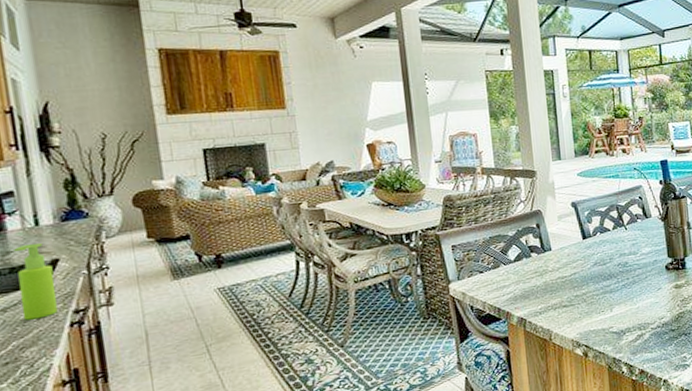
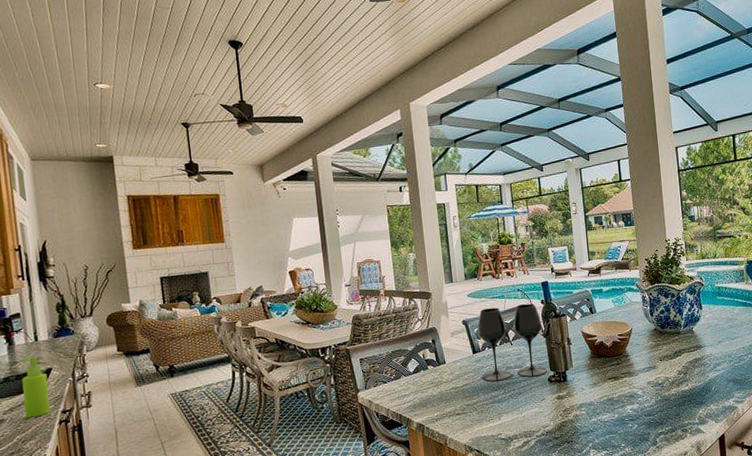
wine glass: none [588,184,664,270] -> present [478,303,547,382]

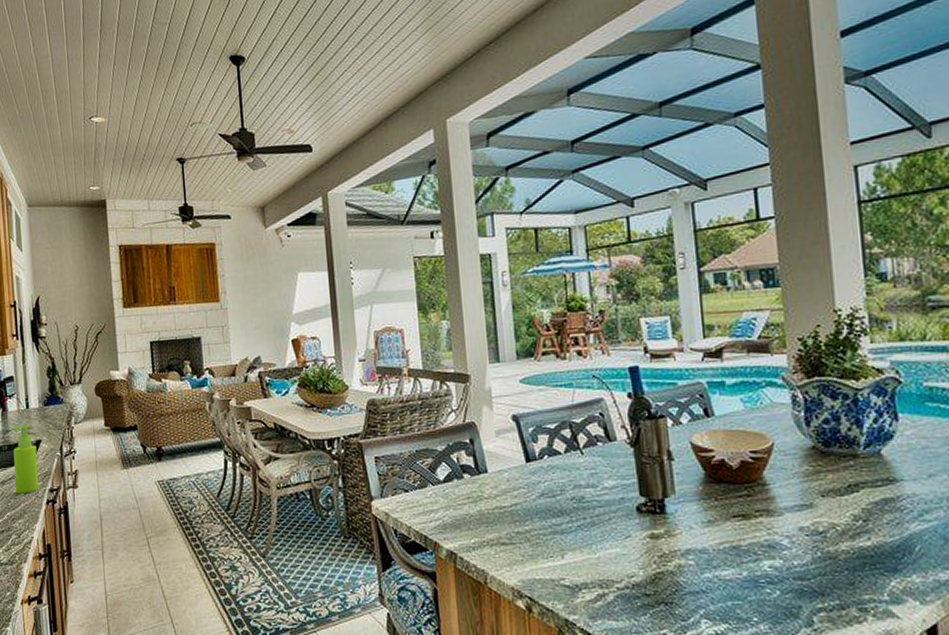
wine glass: present [478,303,547,382] -> none [533,397,635,504]

